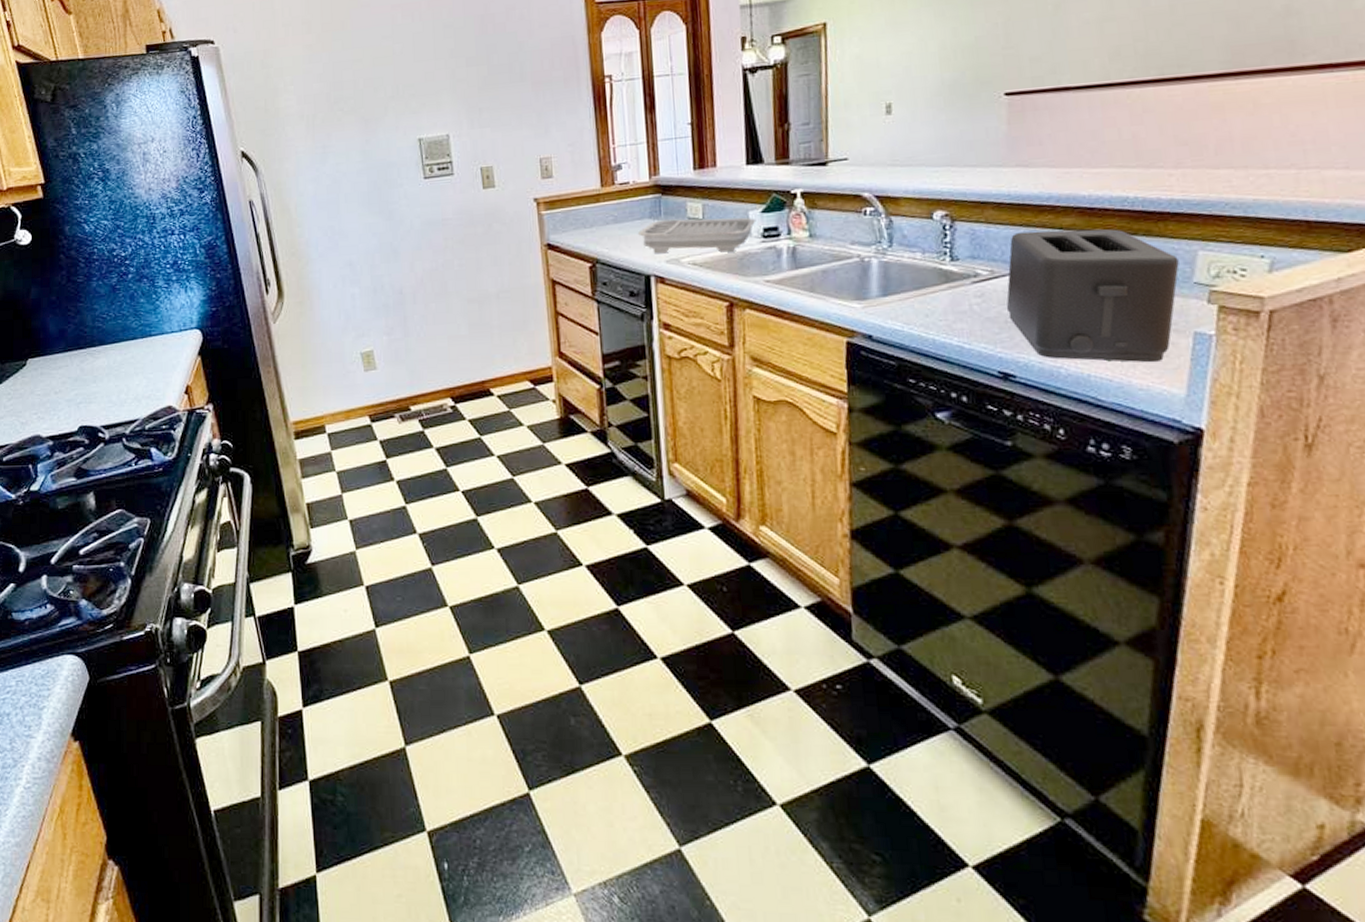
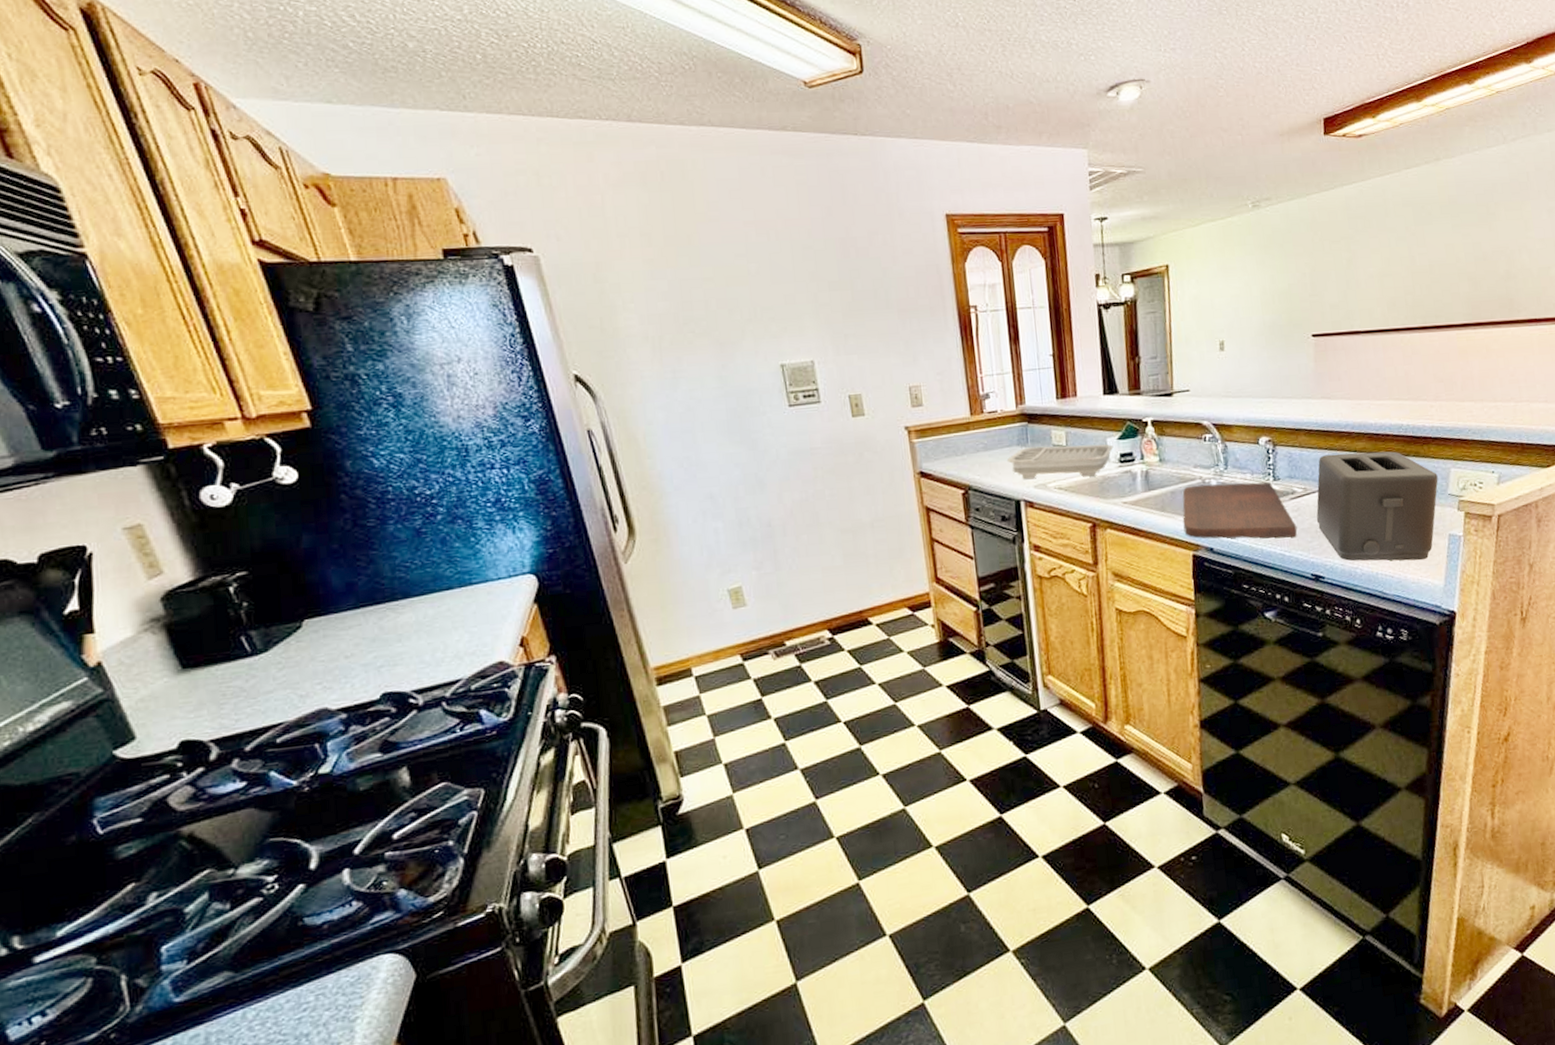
cutting board: none [835,262,981,327] -> present [1182,482,1298,539]

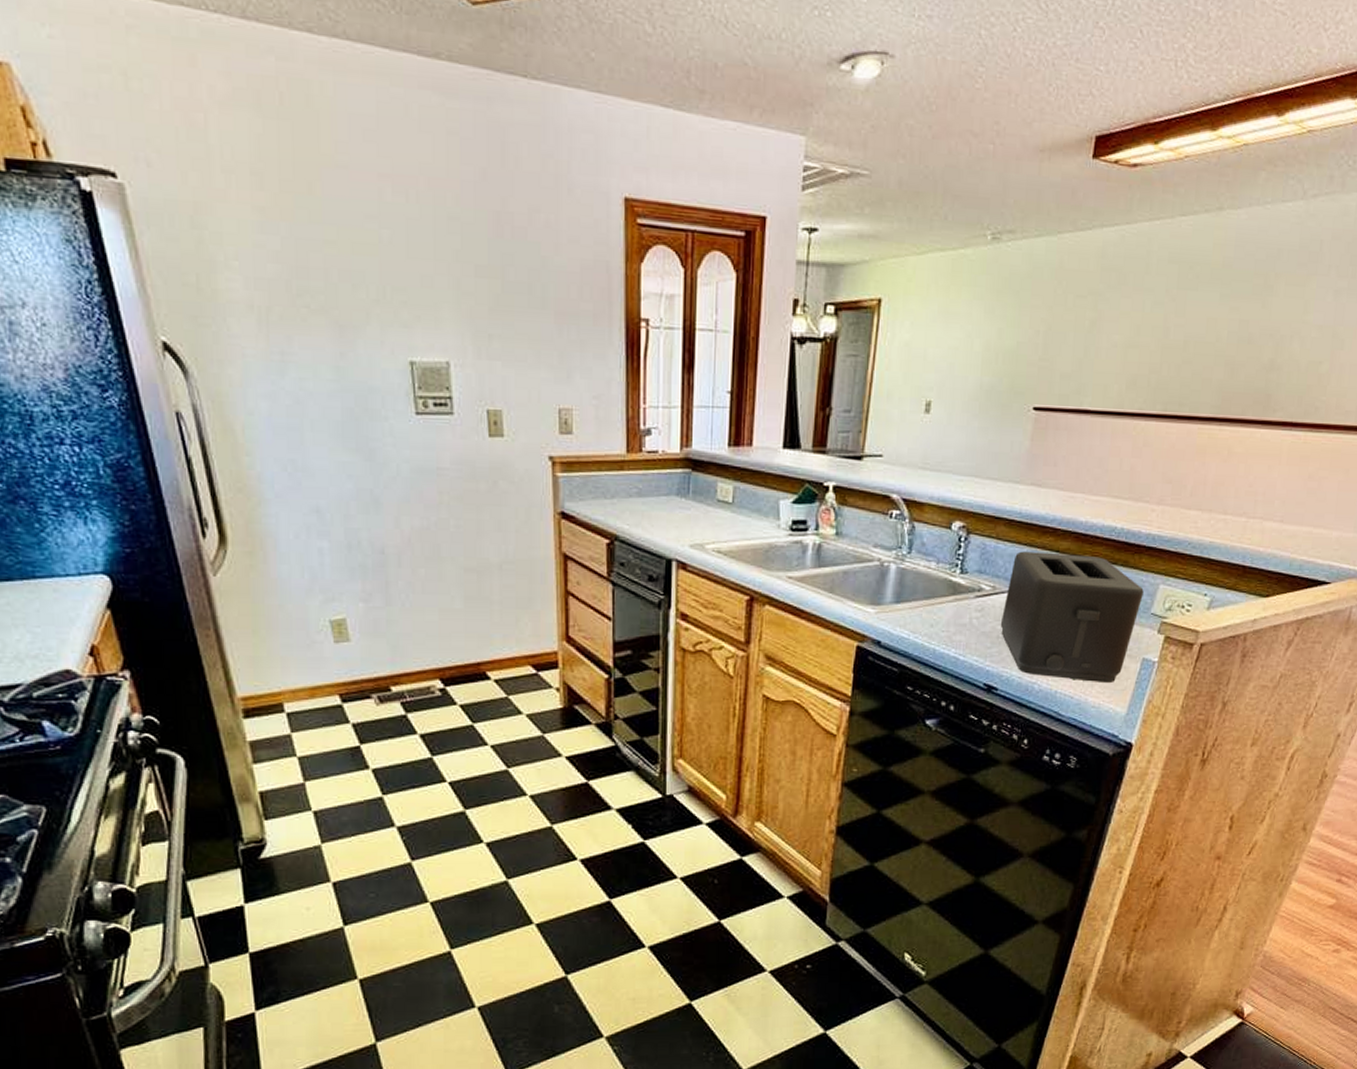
dish rack: present [1006,444,1114,480] -> none [662,499,786,543]
cutting board: present [1182,482,1298,539] -> none [851,567,978,640]

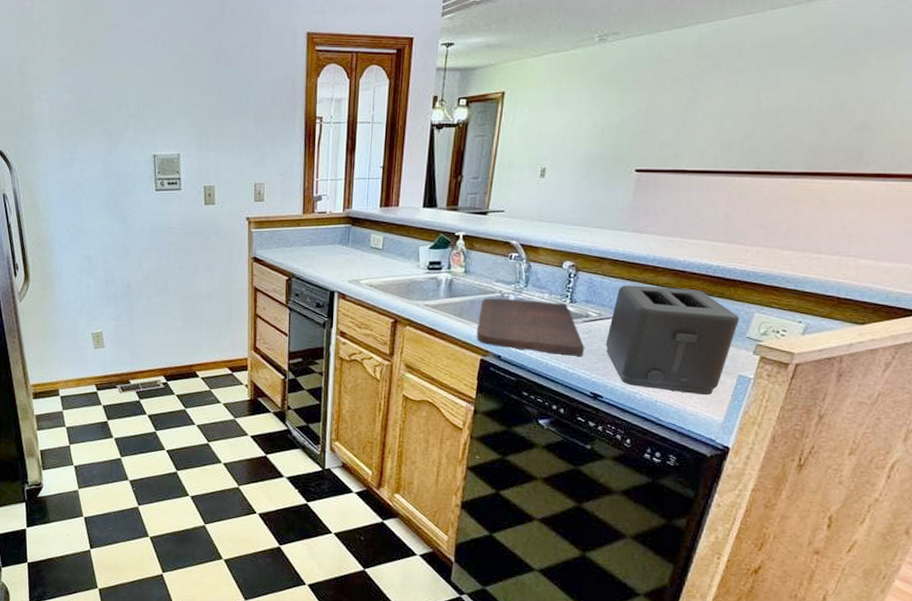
cutting board: none [851,567,978,640] -> present [476,298,585,356]

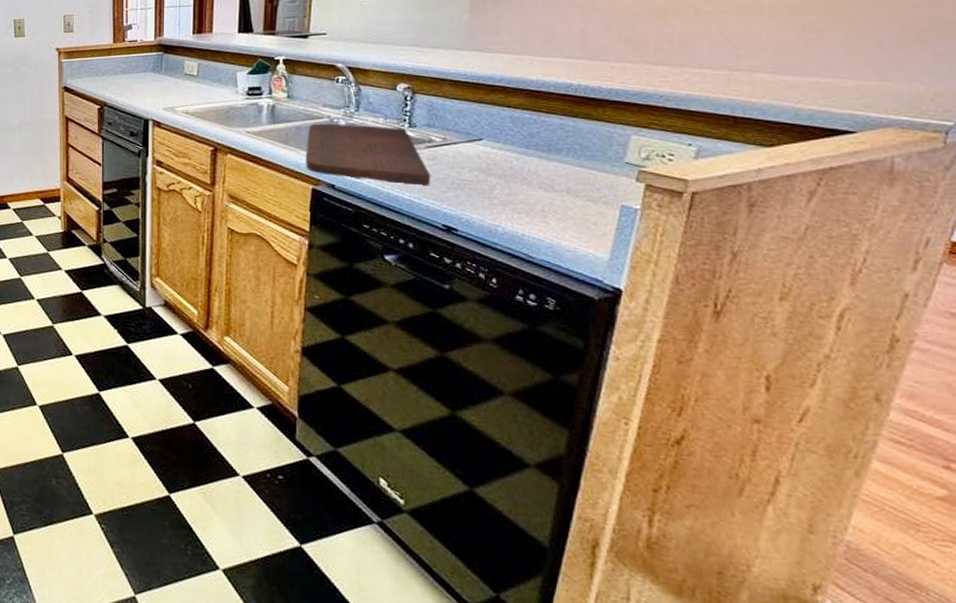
toaster: present [605,285,739,396] -> none [454,107,613,229]

